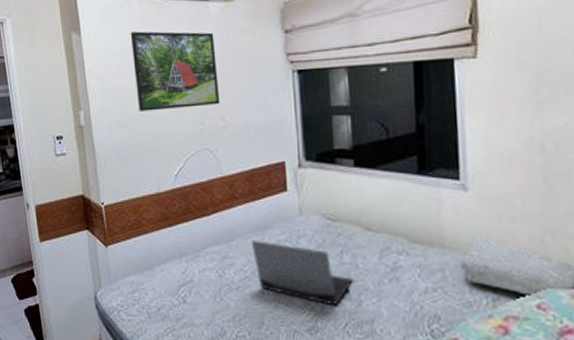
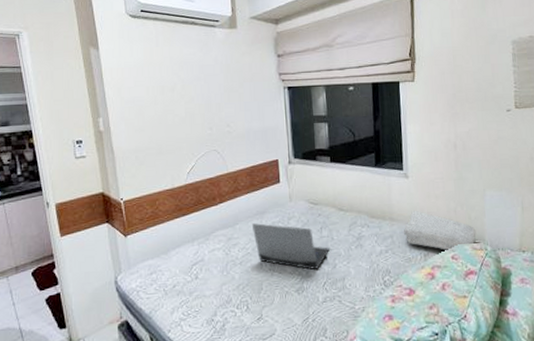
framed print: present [130,31,220,111] -> none [146,49,226,119]

